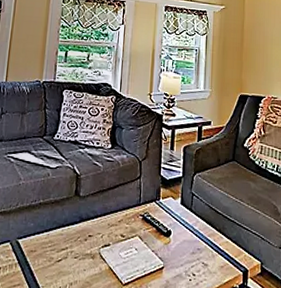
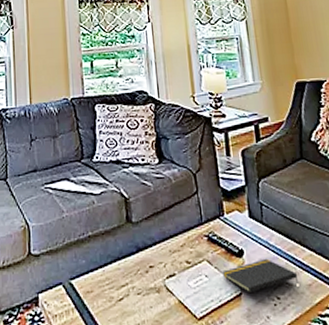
notepad: none [150,240,213,267] -> present [222,258,299,292]

